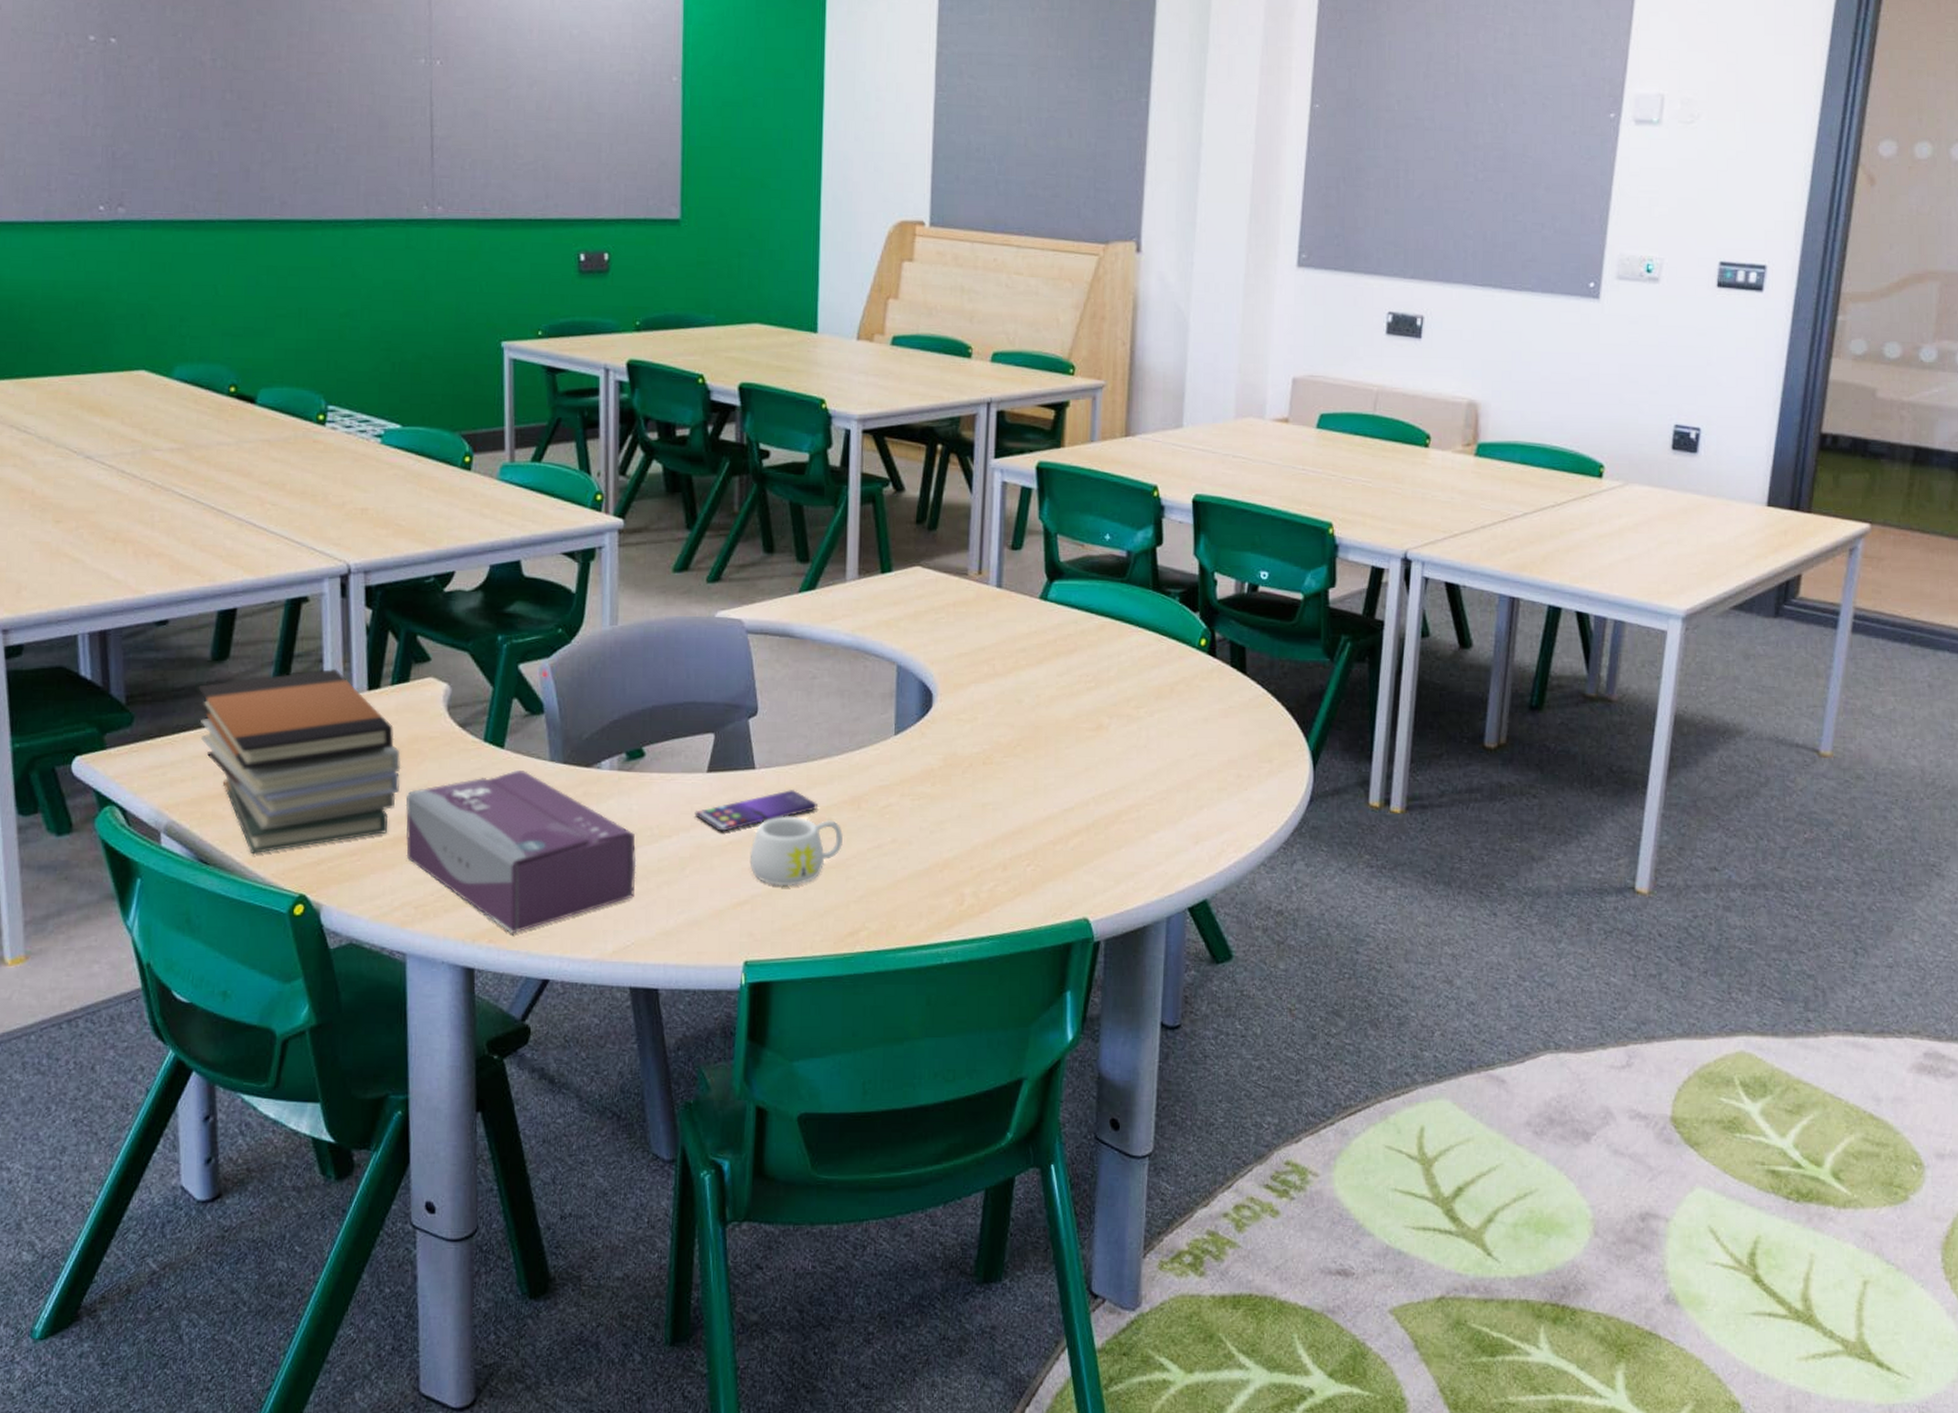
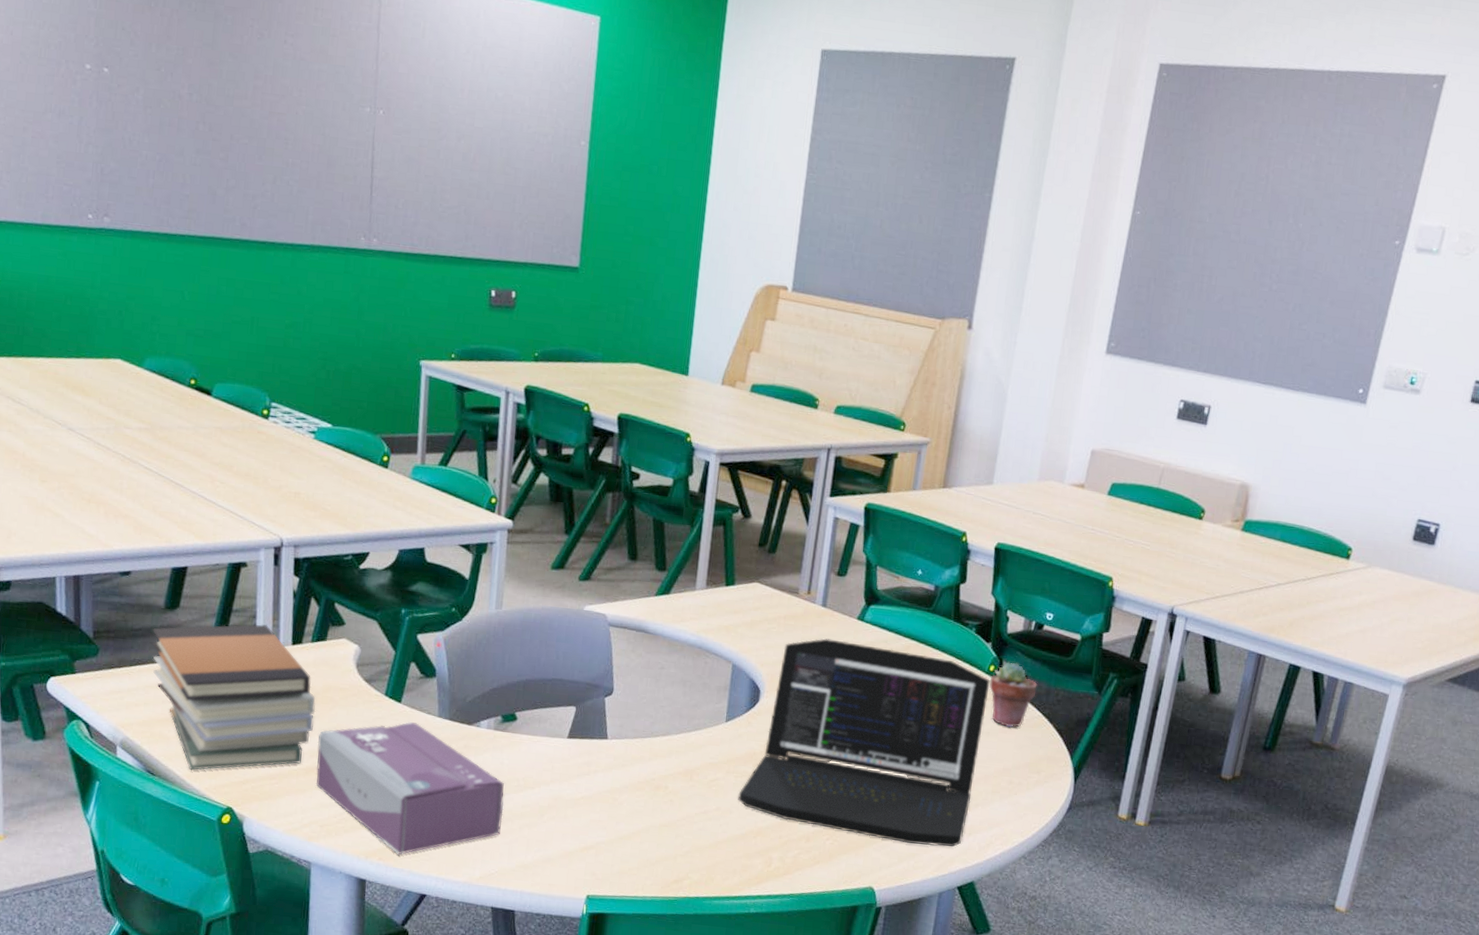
smartphone: present [694,790,818,831] -> none [554,759,657,788]
mug: present [749,816,844,885] -> none [597,780,677,838]
laptop: none [917,625,1203,861] -> present [738,638,990,847]
potted succulent: none [1202,633,1258,711] -> present [989,662,1037,728]

